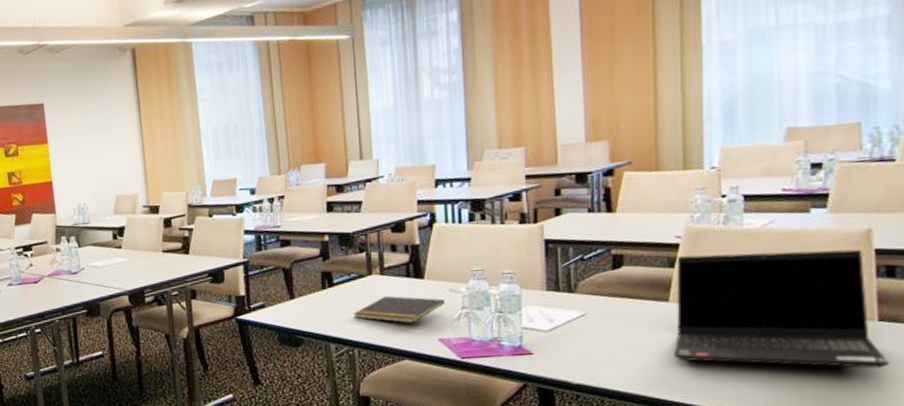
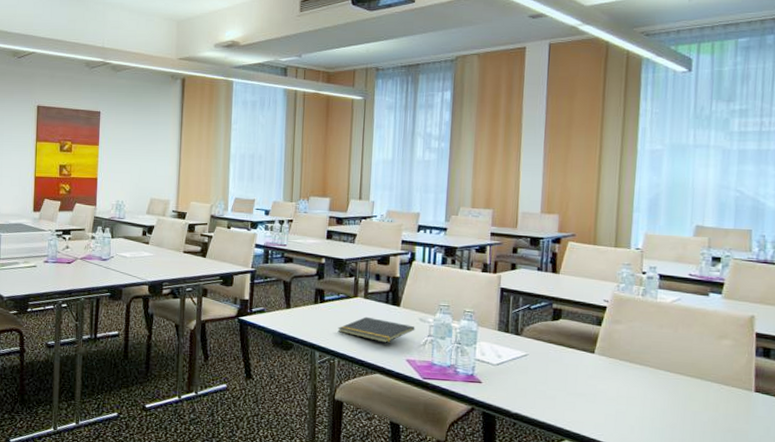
laptop computer: present [674,249,890,369] -> none [595,317,761,431]

